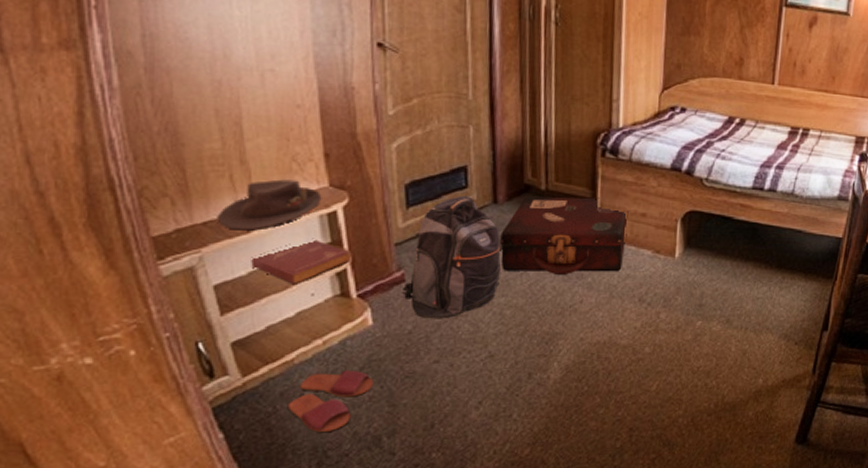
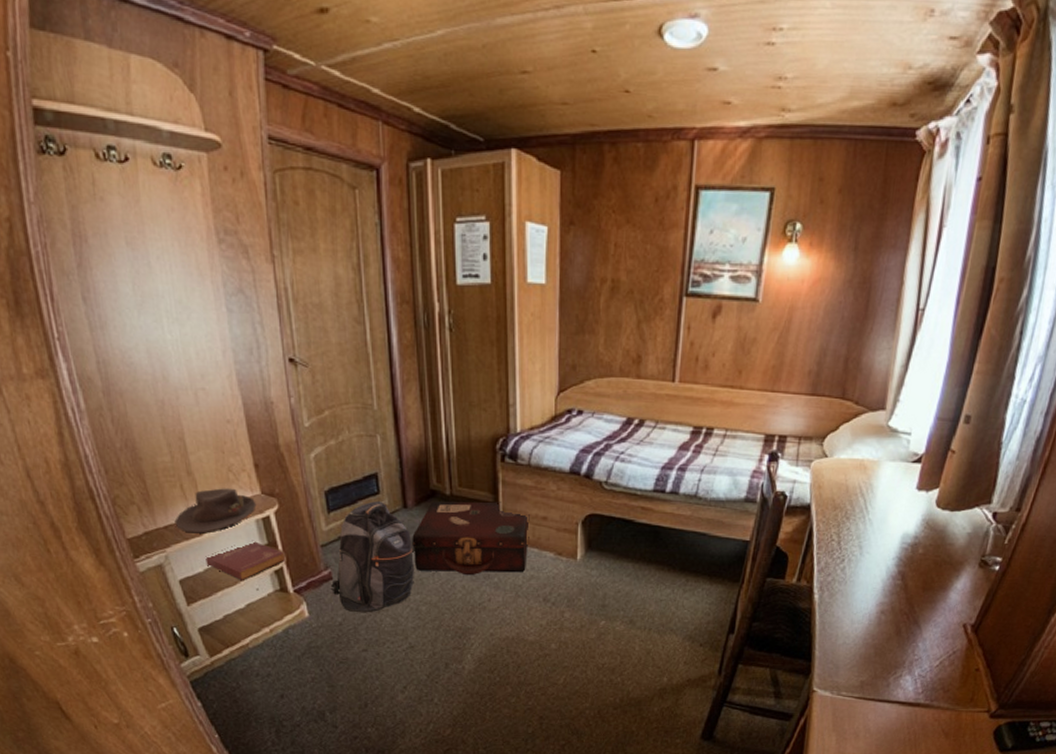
slippers: present [287,370,374,433] -> none [247,654,315,706]

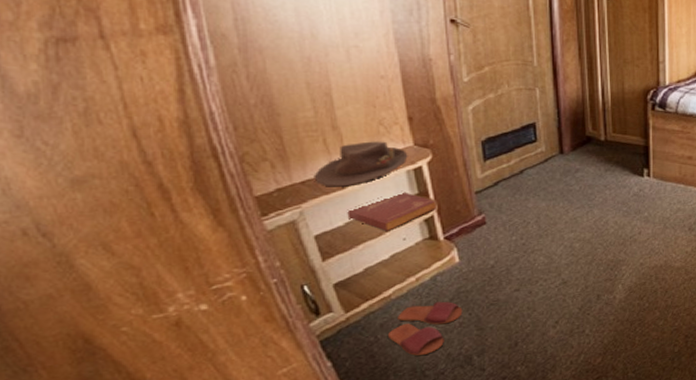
slippers: none [247,654,315,706] -> present [387,301,463,356]
backpack: present [330,501,415,613] -> none [483,148,570,255]
suitcase: present [412,501,530,575] -> none [567,145,677,211]

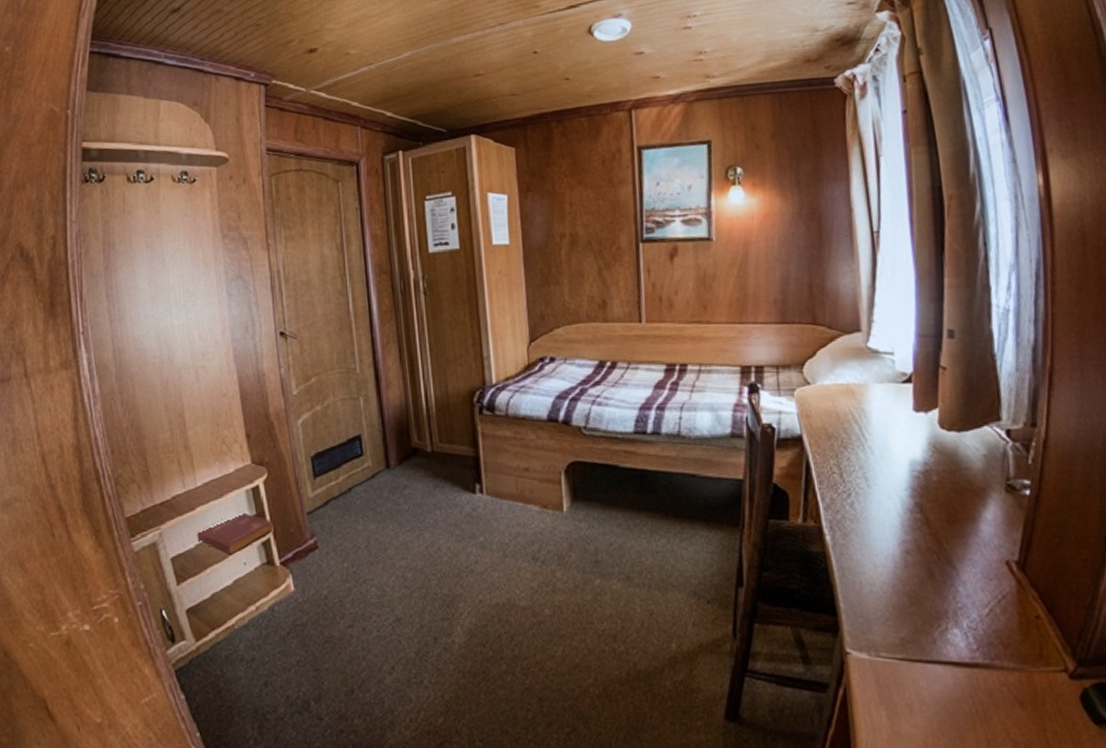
hat: present [314,141,408,187] -> none [170,460,247,508]
slippers: present [387,301,463,356] -> none [231,634,300,696]

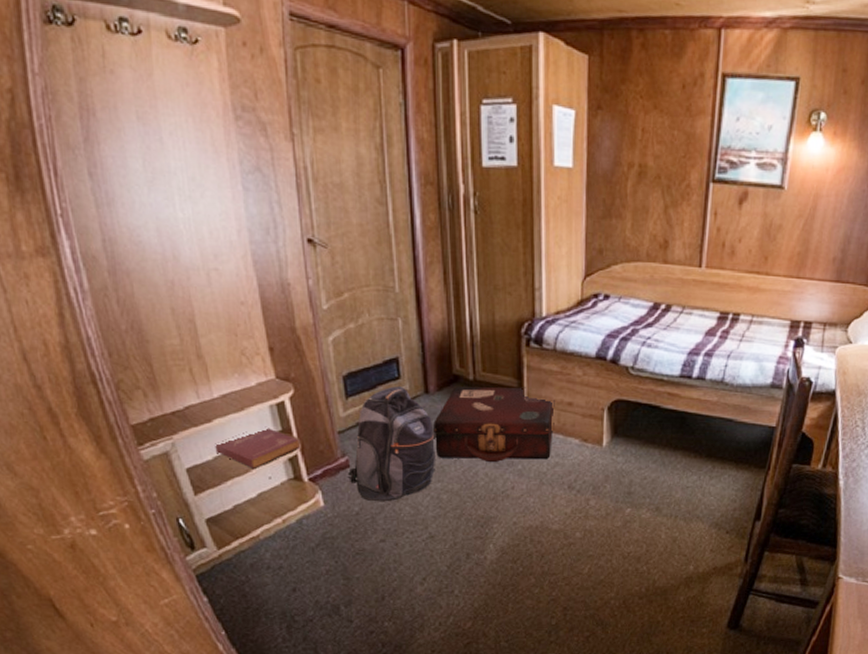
backpack: none [316,463,400,584] -> present [347,386,436,502]
suitcase: none [395,455,513,535] -> present [433,387,555,462]

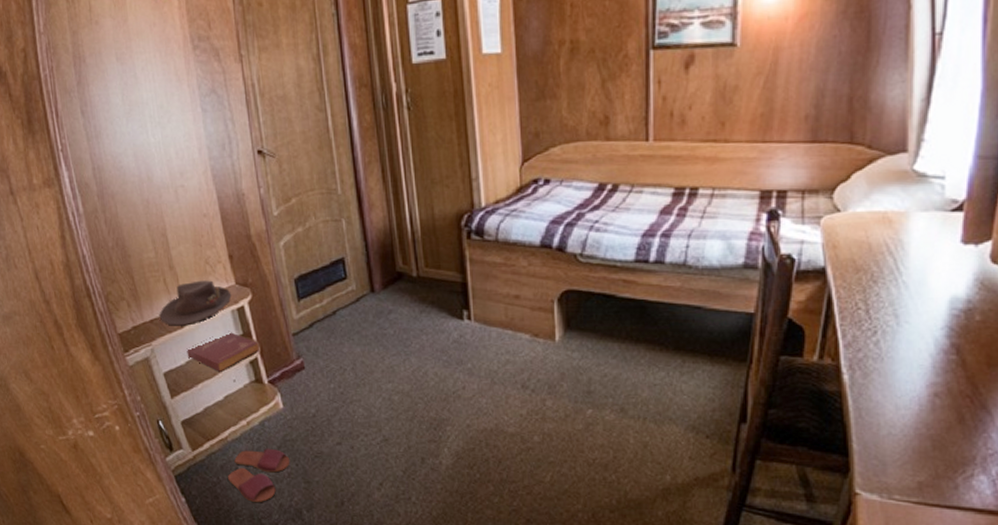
hat: none [182,372,271,420] -> present [159,280,232,326]
slippers: none [257,546,329,601] -> present [227,448,290,503]
backpack: present [347,386,436,502] -> none [303,287,386,404]
suitcase: present [433,387,555,462] -> none [381,281,502,360]

